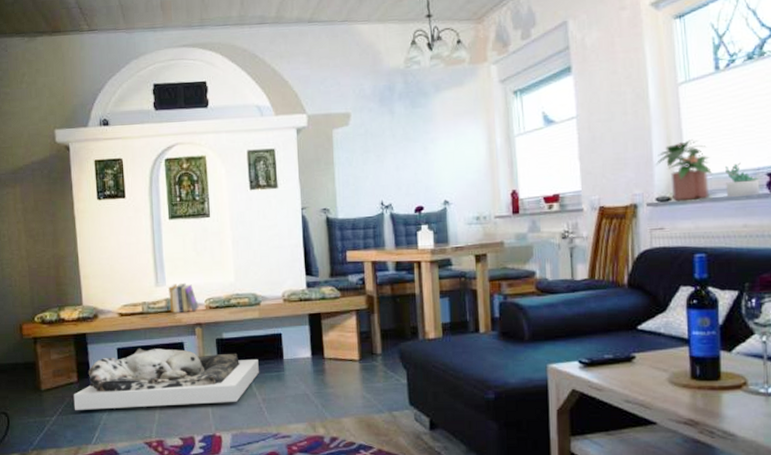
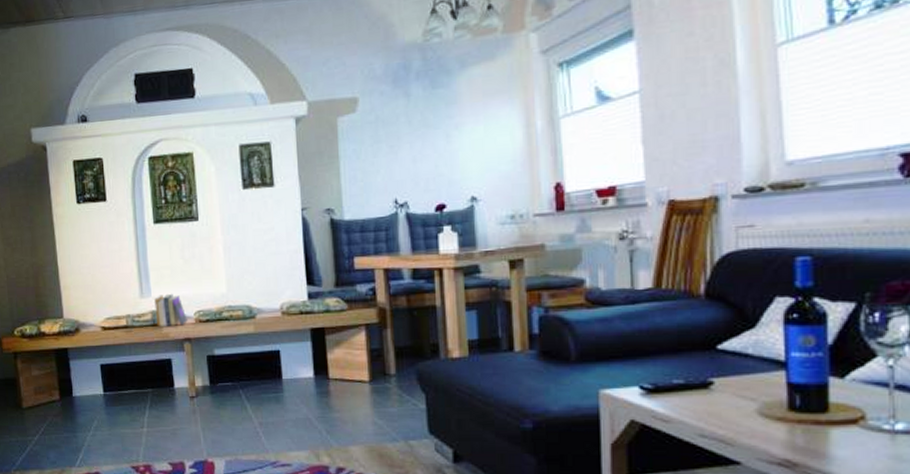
dog bed: present [73,348,259,410] -> none [55,364,255,430]
potted plant: present [655,139,712,202] -> none [744,114,822,192]
succulent plant: present [724,162,760,198] -> none [839,140,889,186]

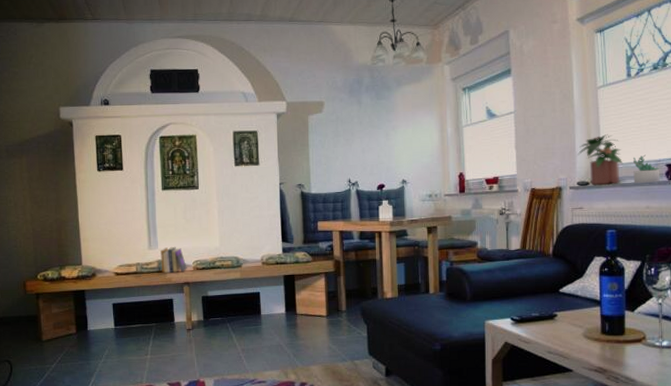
potted plant: none [744,114,822,192] -> present [577,134,622,186]
succulent plant: none [839,140,889,186] -> present [632,154,660,184]

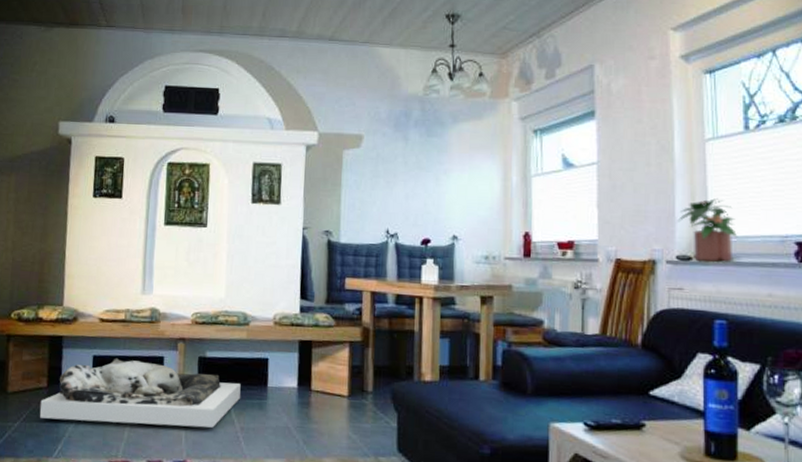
dog bed: none [72,304,239,359] -> present [39,358,241,428]
books: present [160,246,187,274] -> none [154,293,185,325]
succulent plant: present [632,154,660,184] -> none [750,227,787,264]

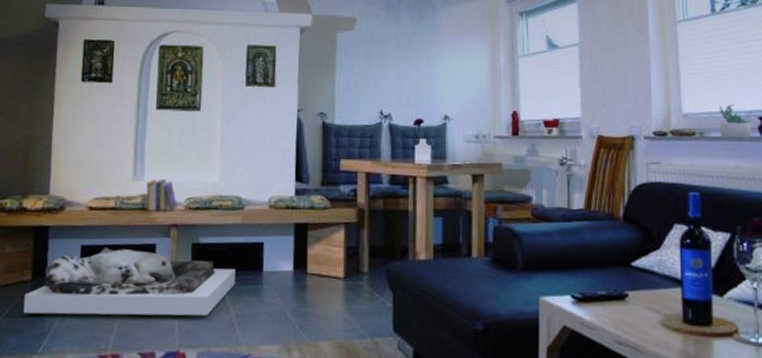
books: none [154,293,185,325] -> present [146,178,177,212]
potted plant: present [677,198,737,263] -> none [653,77,707,138]
succulent plant: none [750,227,787,264] -> present [718,103,752,138]

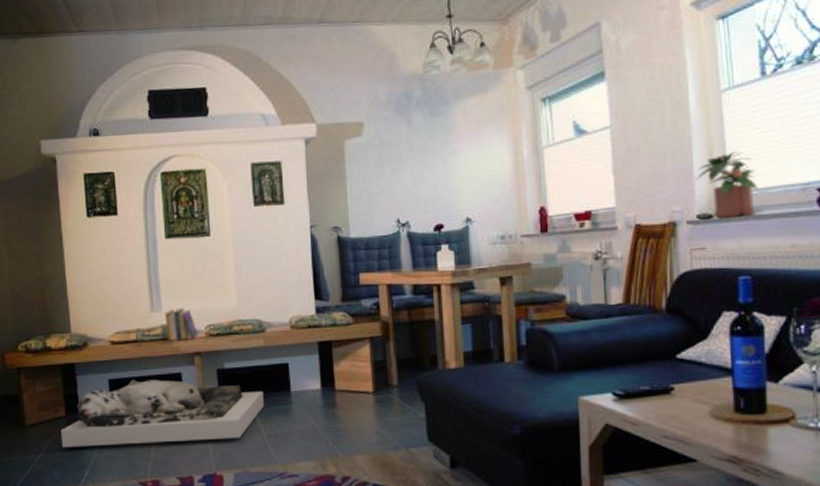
potted plant: none [653,77,707,138] -> present [696,151,757,219]
succulent plant: present [718,103,752,138] -> none [771,176,810,215]

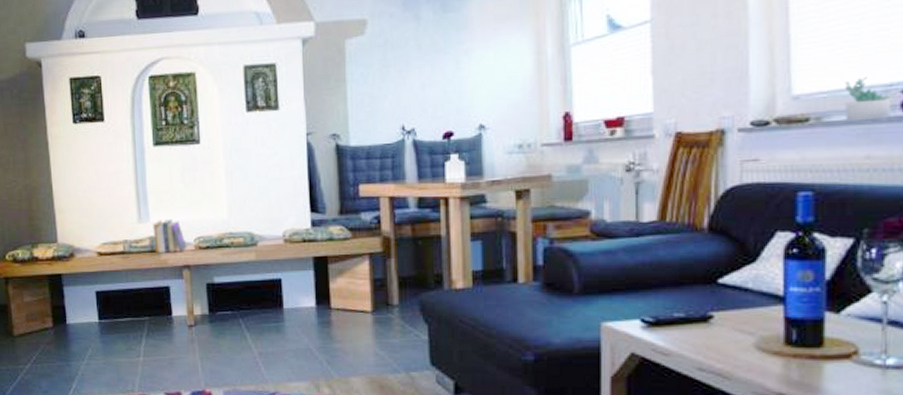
dog bed: present [60,379,264,447] -> none [48,292,255,359]
potted plant: present [696,151,757,219] -> none [751,48,827,126]
succulent plant: none [771,176,810,215] -> present [844,76,892,122]

